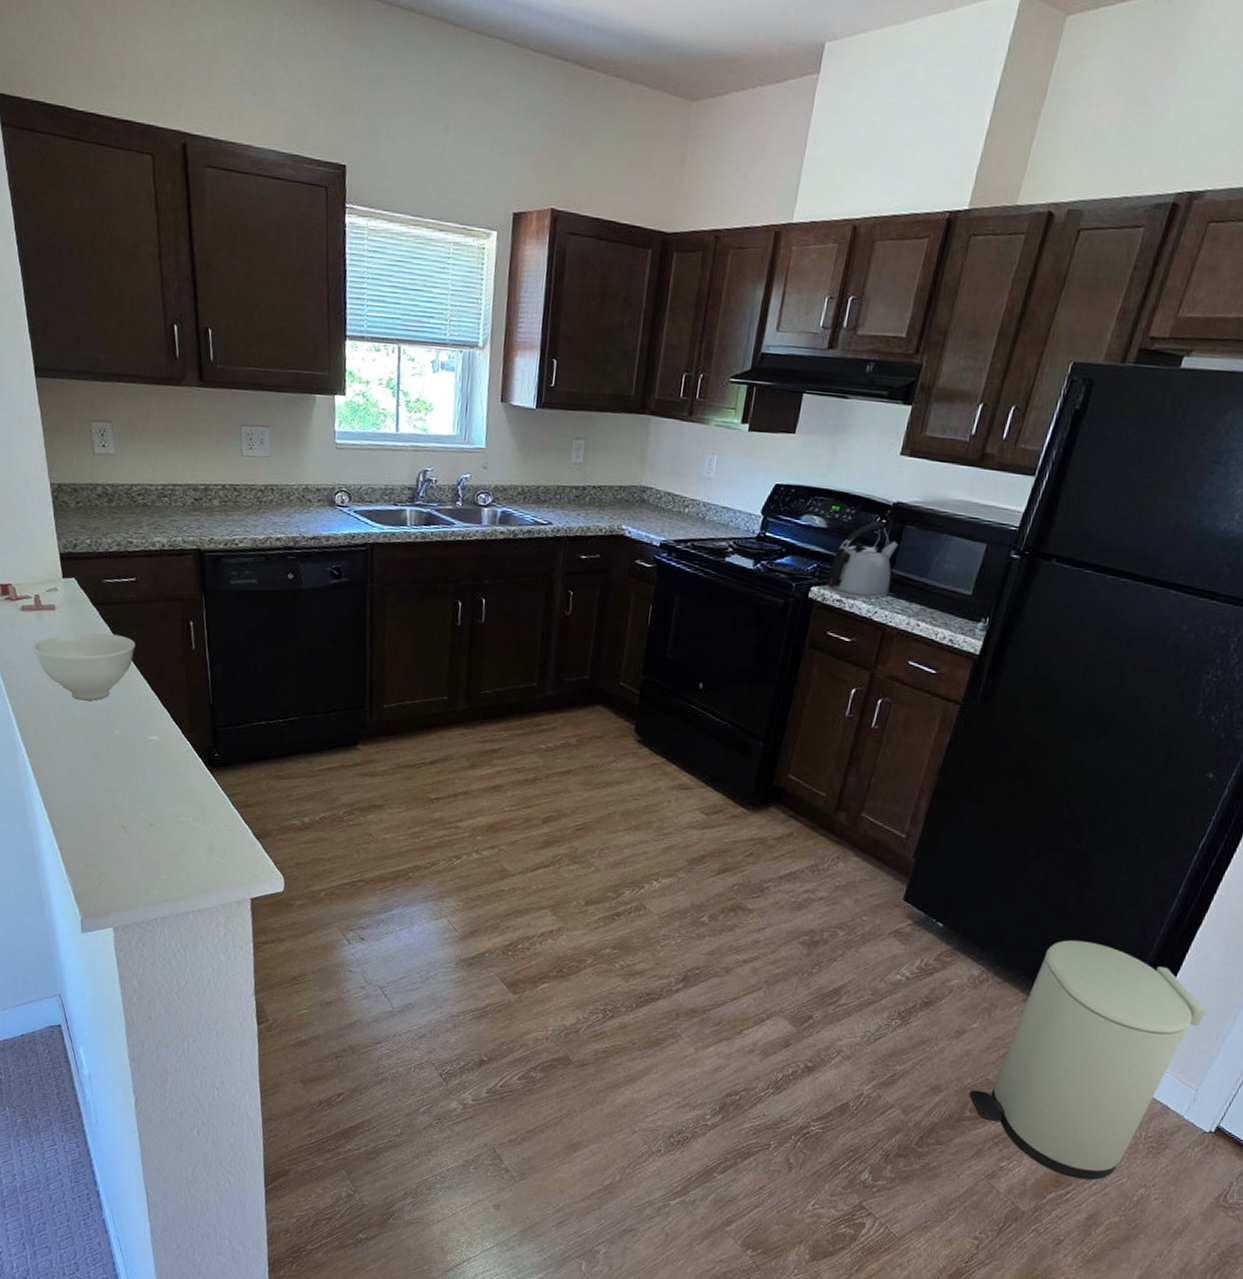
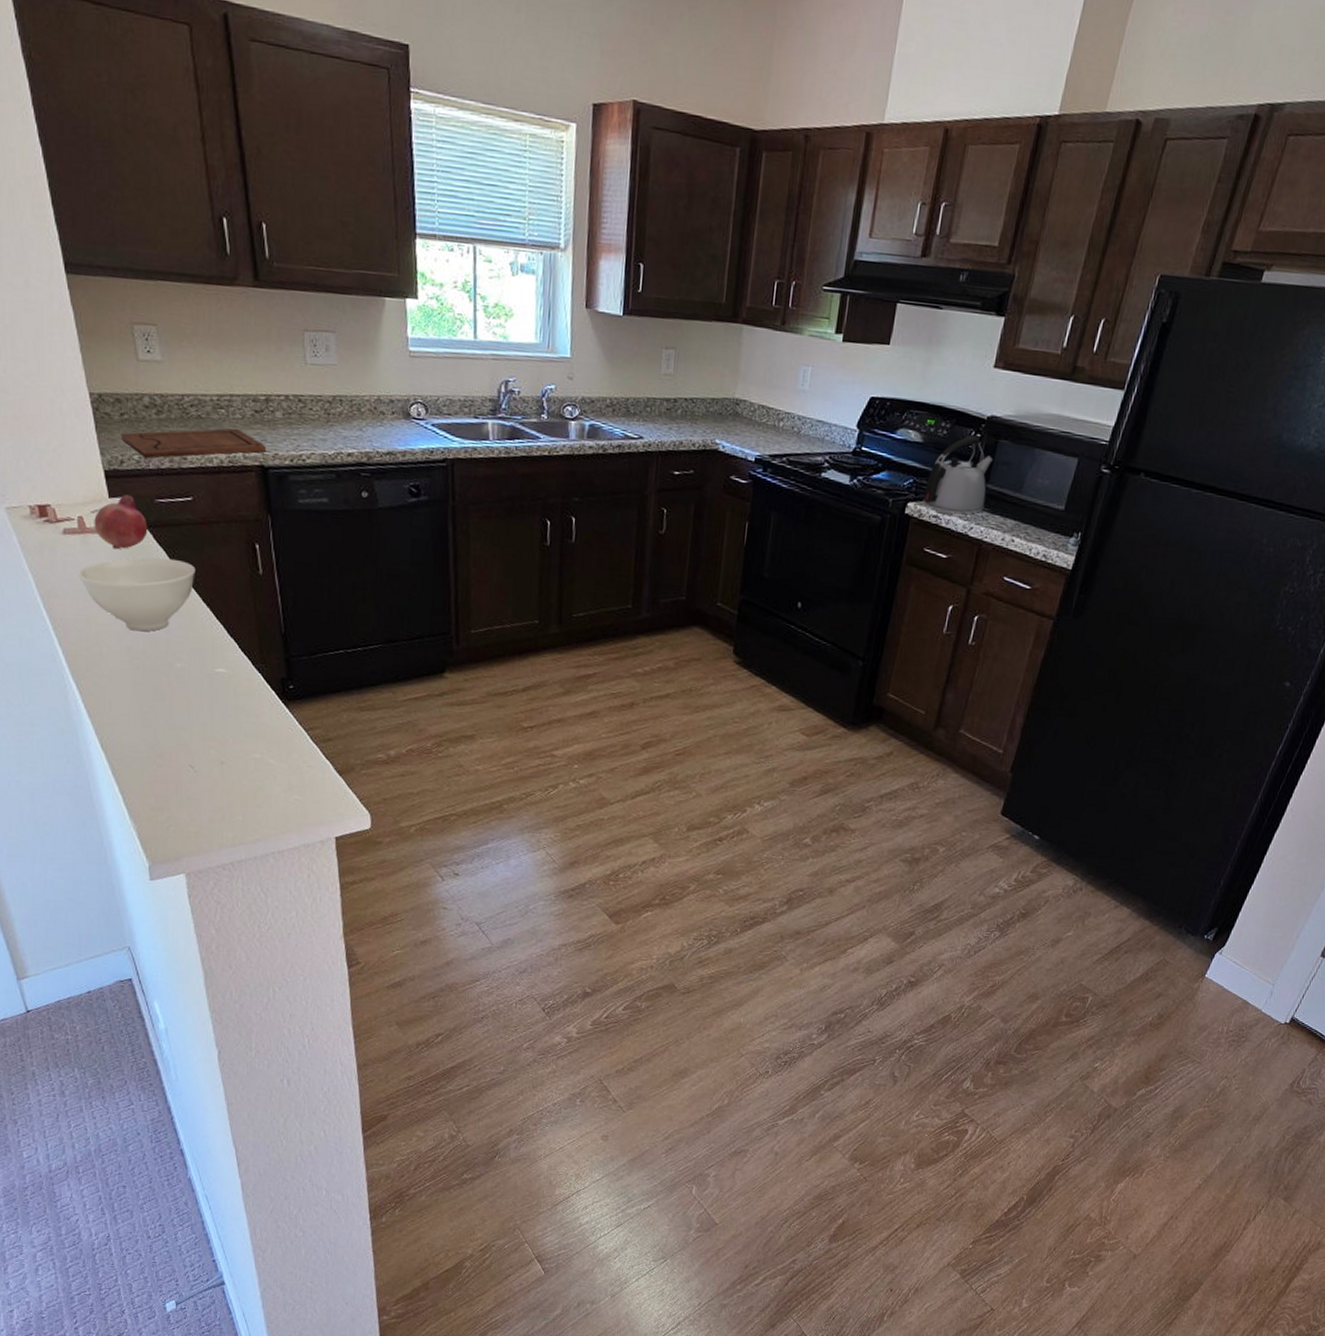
fruit: none [48,575,96,625] -> present [94,494,148,550]
cutting board: none [75,514,203,543] -> present [120,428,266,459]
pedal bin: present [968,939,1206,1180] -> none [1064,847,1283,1075]

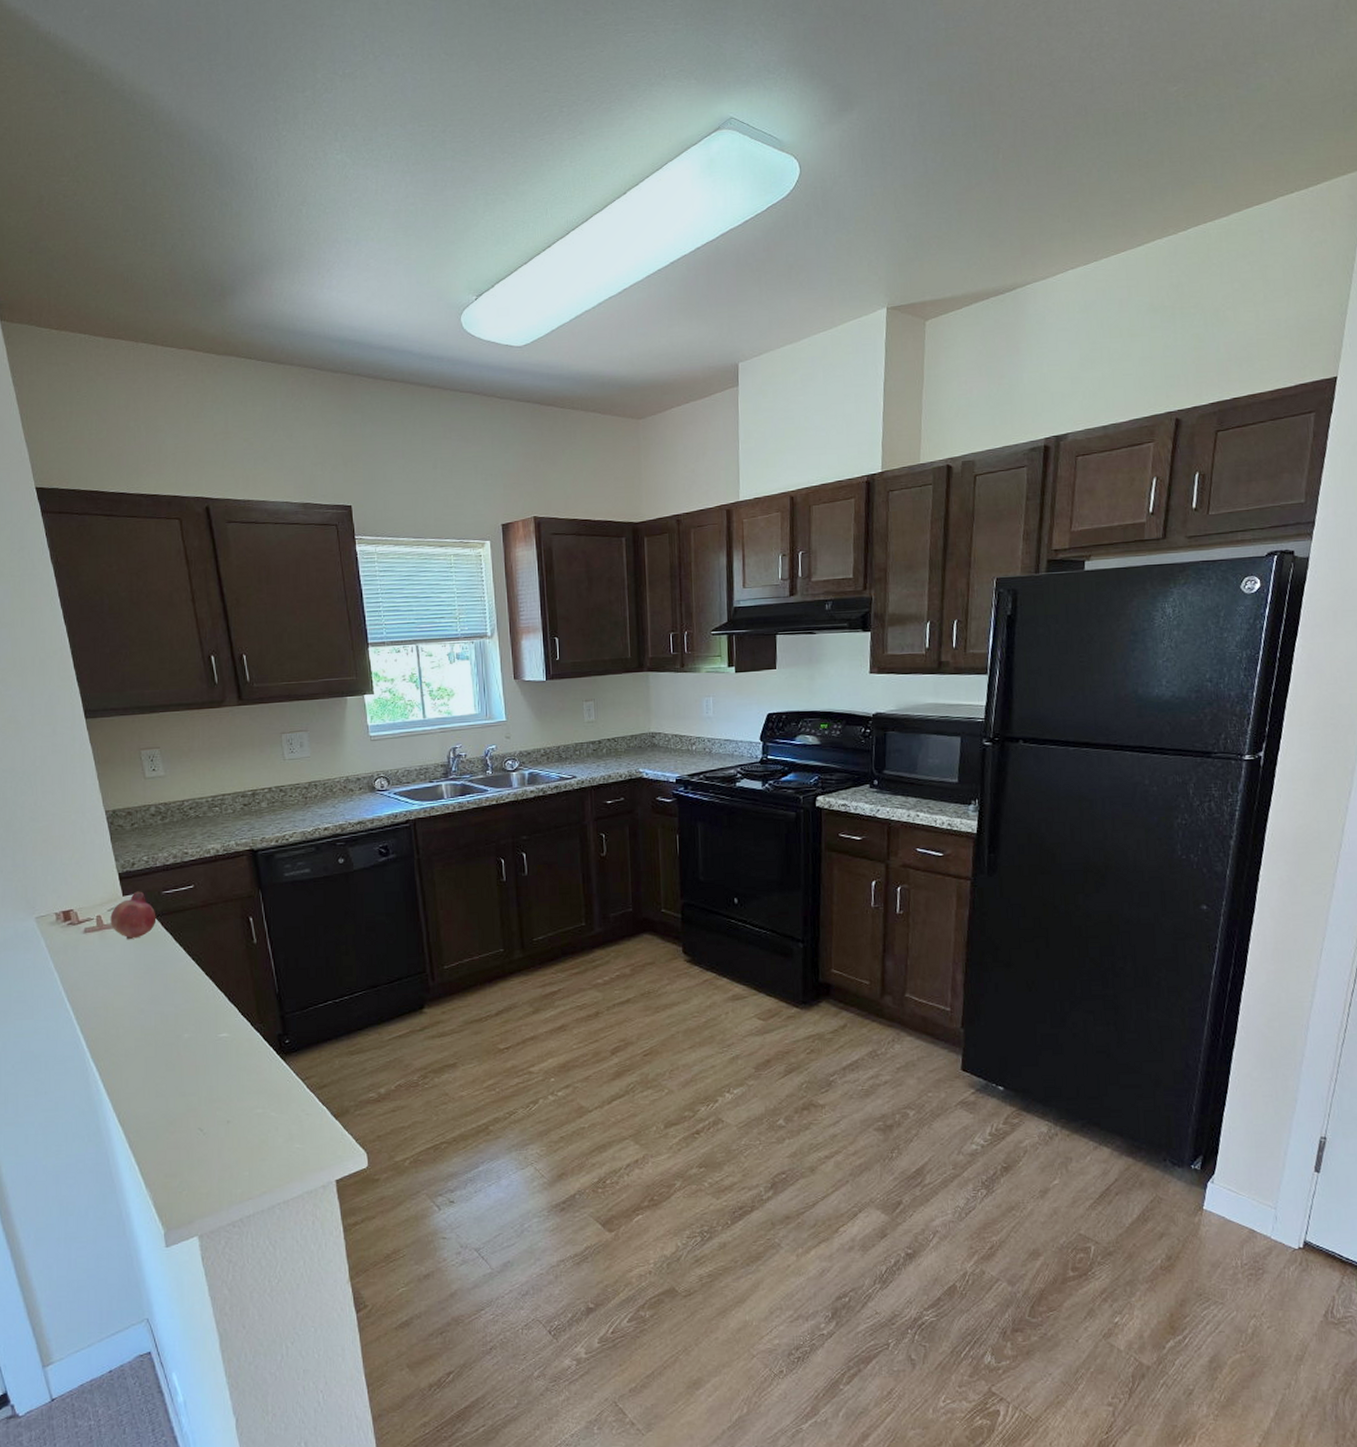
bowl: present [78,557,196,632] -> none [97,941,199,1010]
cutting board: present [120,428,266,459] -> none [132,821,254,859]
kettle: present [922,435,993,515] -> none [830,731,886,802]

